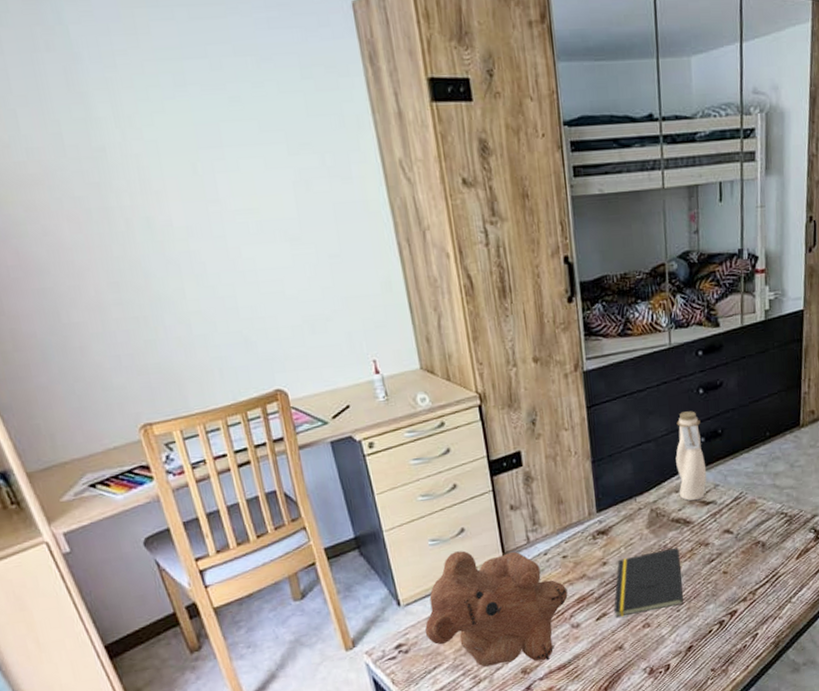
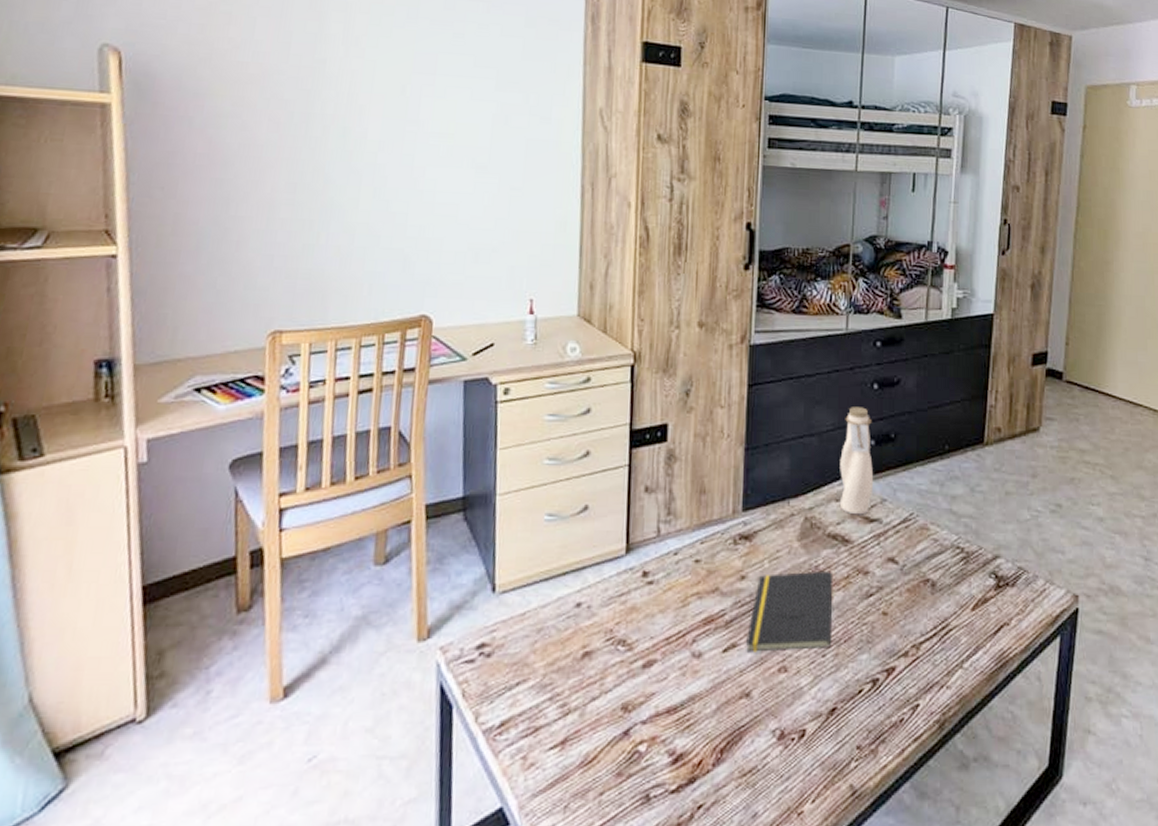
teddy bear: present [424,550,568,667] -> none [516,533,694,698]

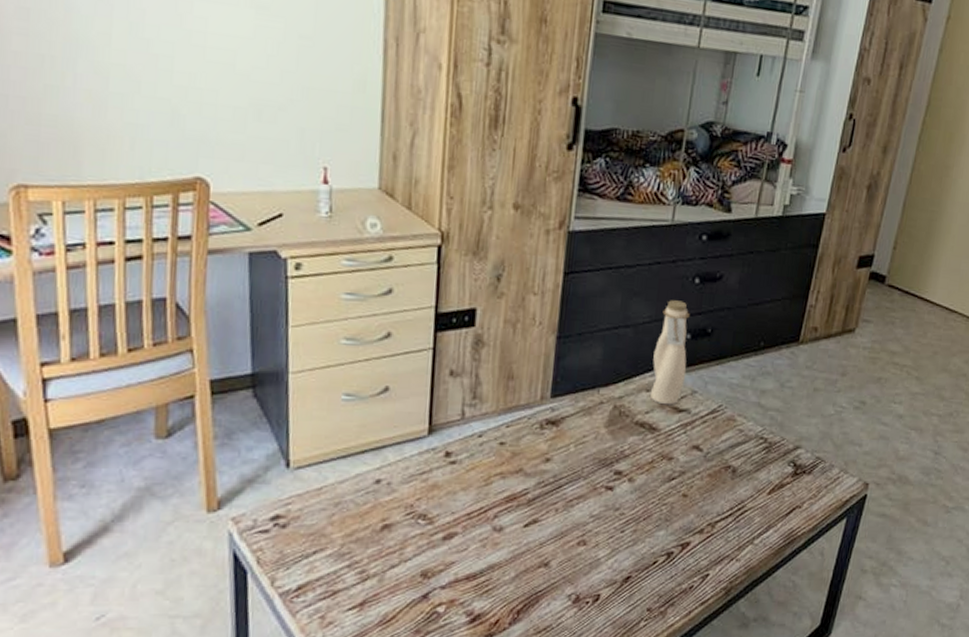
notepad: present [746,570,834,653] -> none [547,455,638,528]

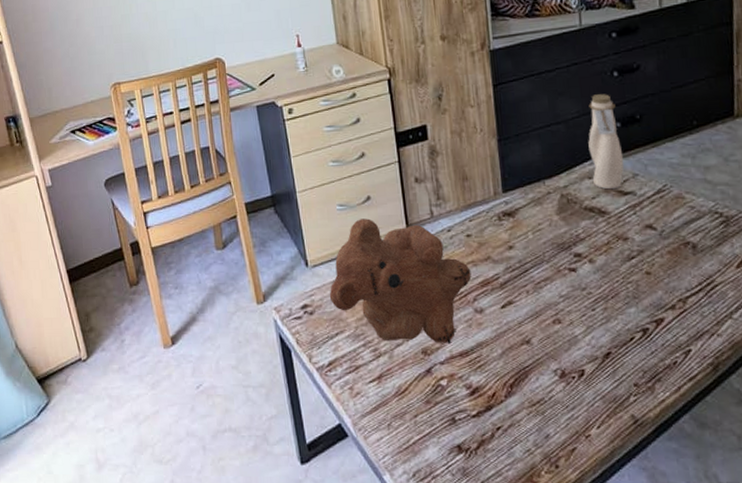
teddy bear: none [312,414,497,566] -> present [329,218,472,345]

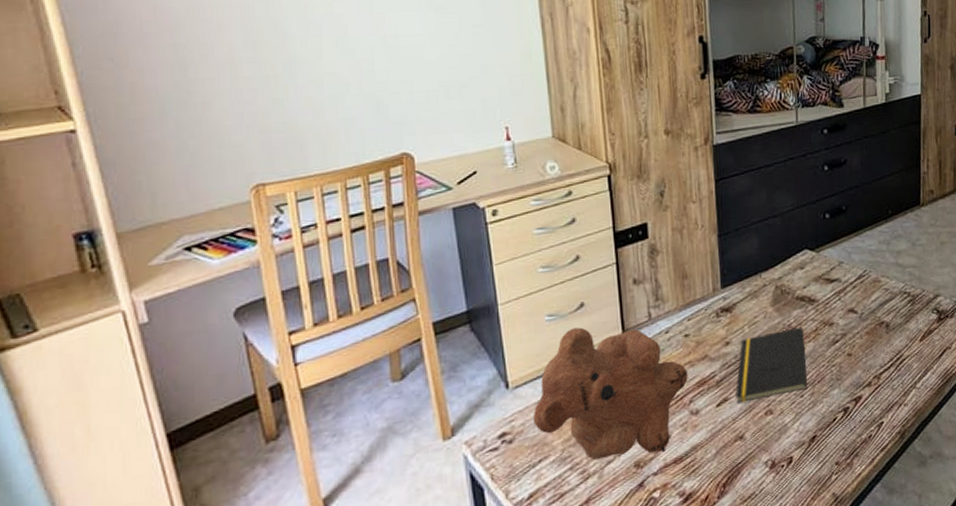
notepad: none [520,238,599,308] -> present [735,326,807,404]
water bottle: present [588,94,624,190] -> none [801,187,832,279]

